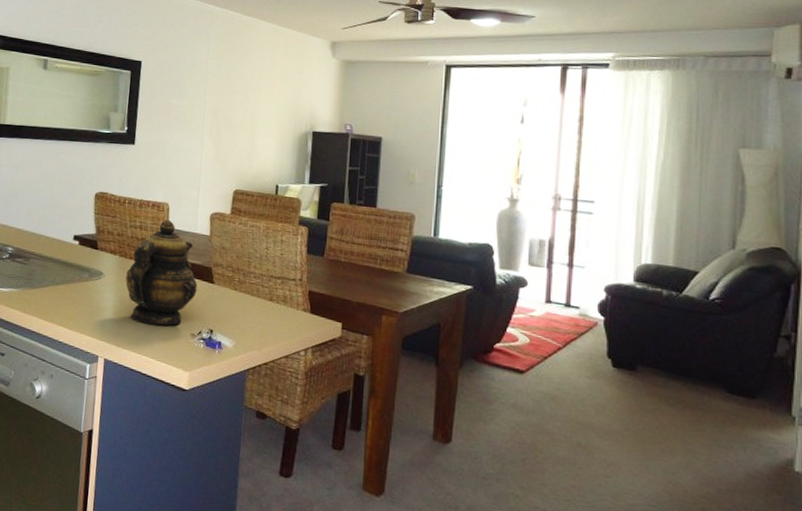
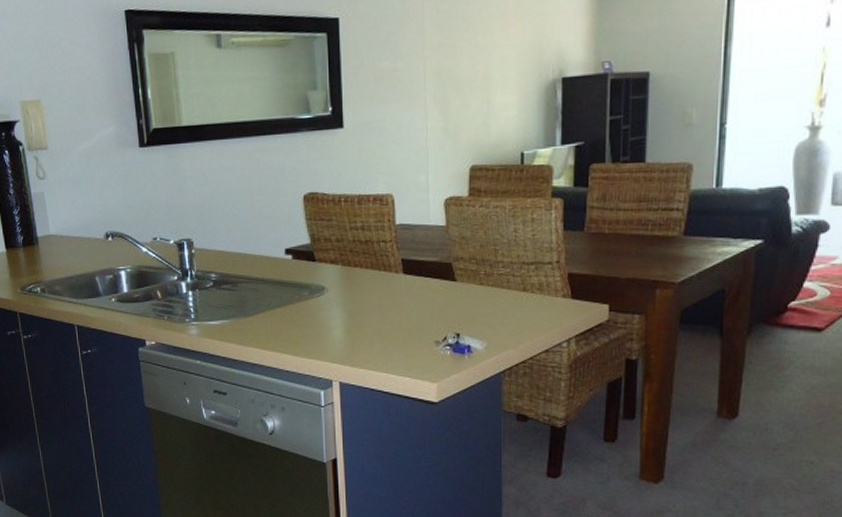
teapot: present [125,219,198,326] -> none [351,214,437,337]

